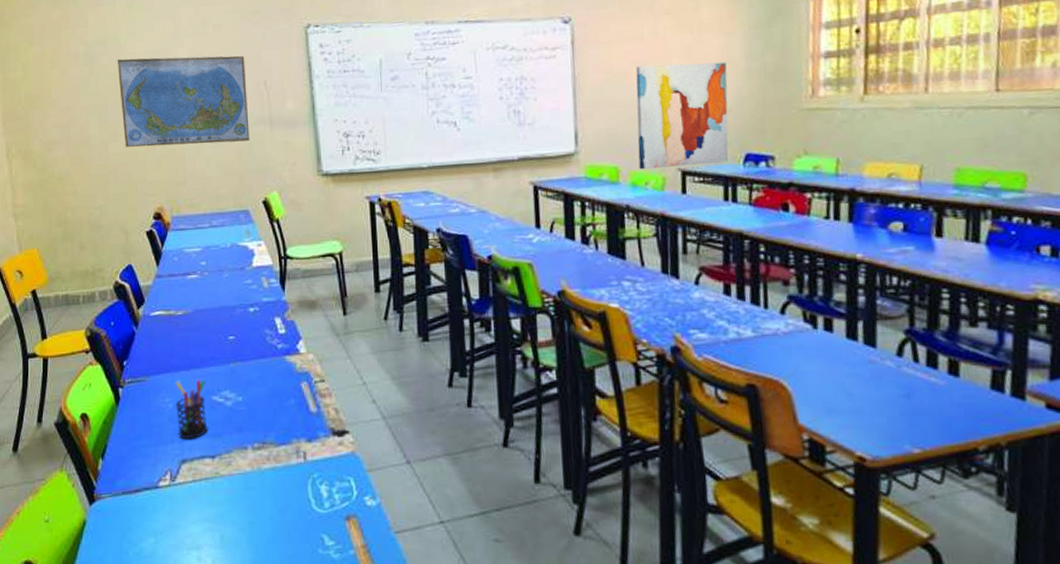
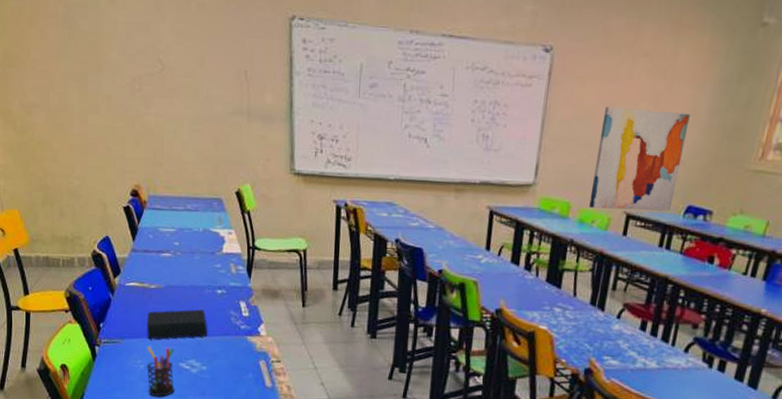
world map: present [117,55,250,148] -> none [97,27,228,130]
book: none [174,332,241,373] -> present [147,309,207,340]

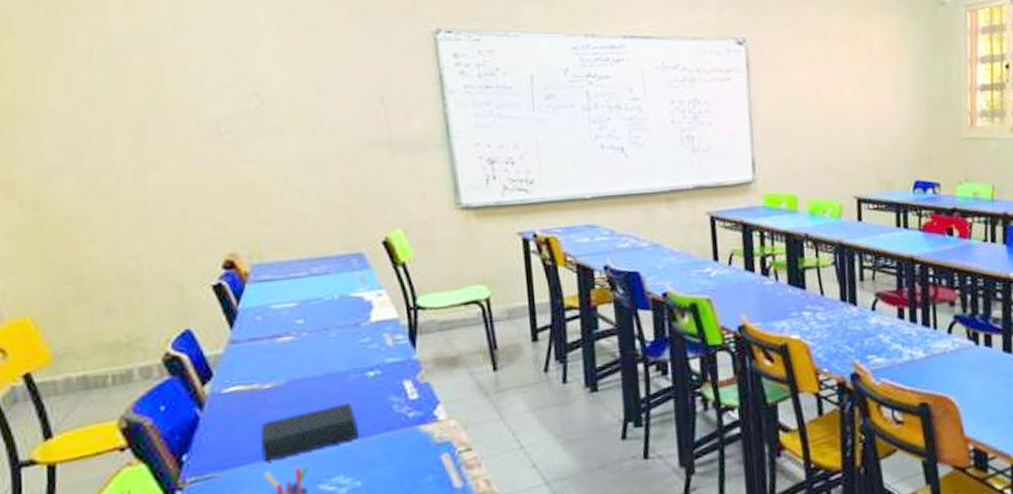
wall art: present [589,106,690,211] -> none [811,91,900,198]

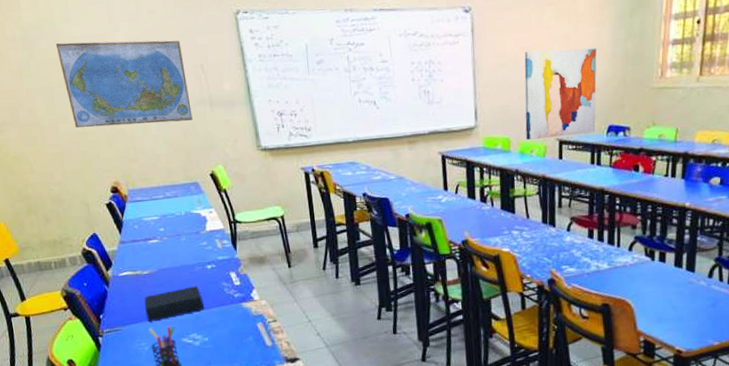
world map: none [157,60,362,177] -> present [55,40,193,128]
wall art: none [811,91,900,198] -> present [524,48,597,140]

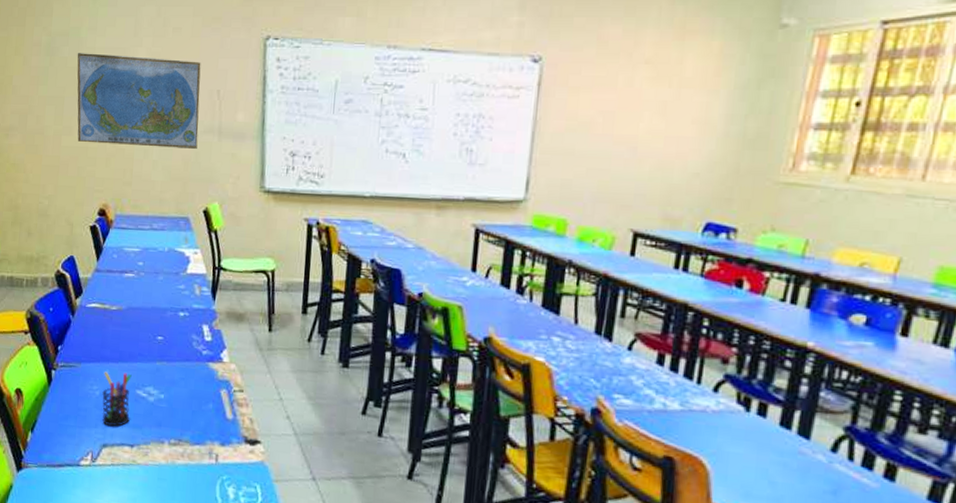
book: present [144,286,204,322] -> none [105,332,168,364]
wall art: present [524,48,597,140] -> none [589,116,703,229]

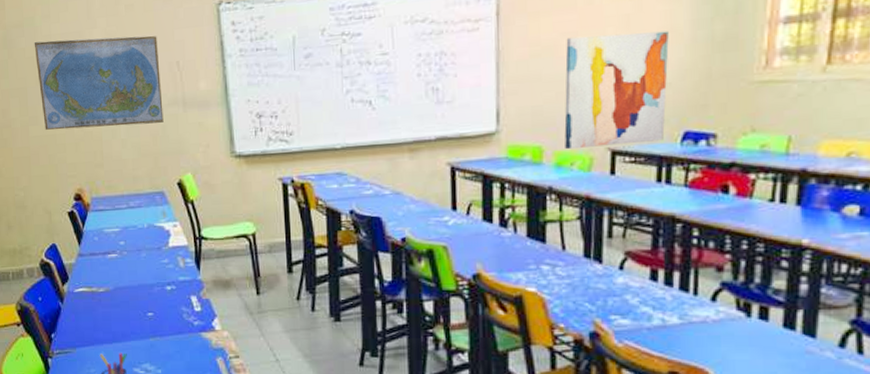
wall art: none [589,116,703,229] -> present [564,31,669,150]

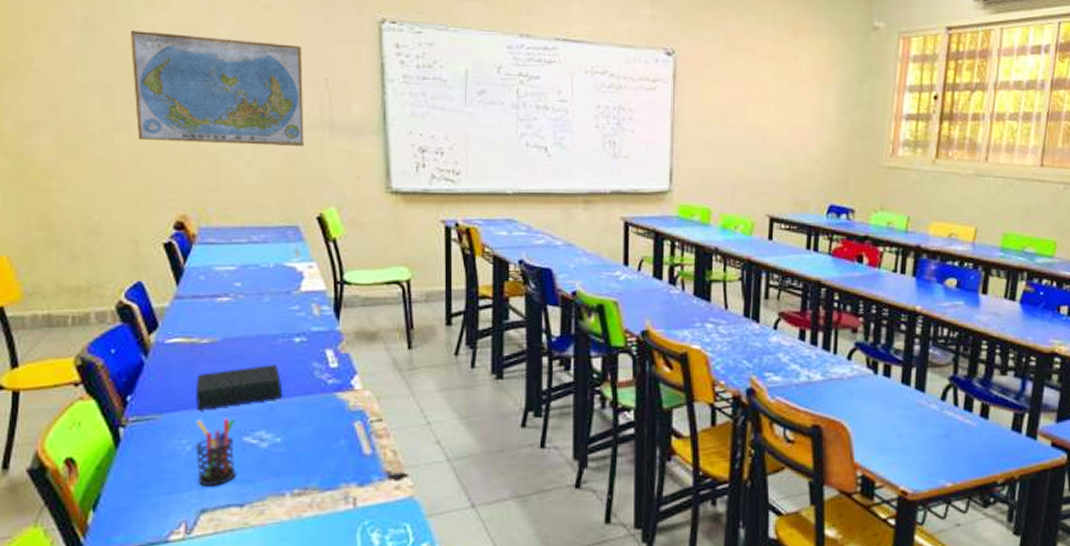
book: none [97,309,159,346] -> present [196,365,281,411]
wall art: present [564,31,669,150] -> none [730,108,819,214]

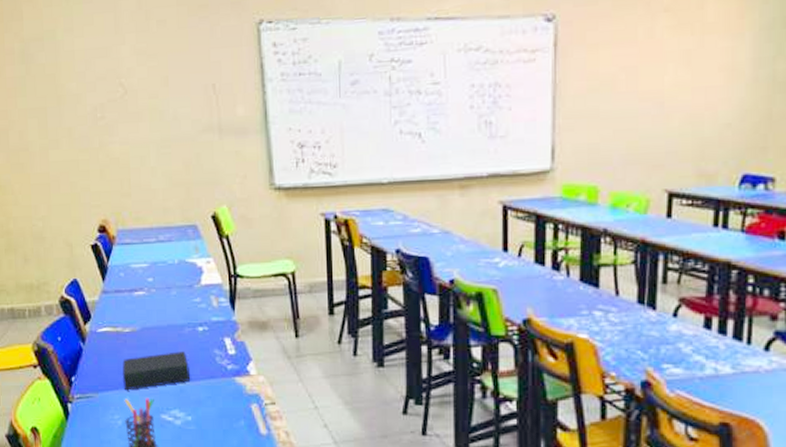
world map: present [130,31,304,146] -> none [55,55,197,155]

